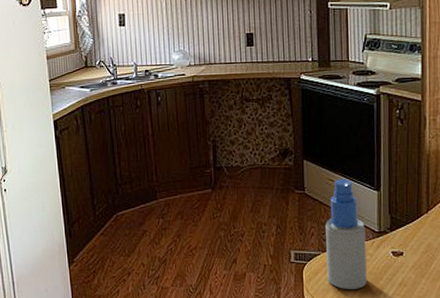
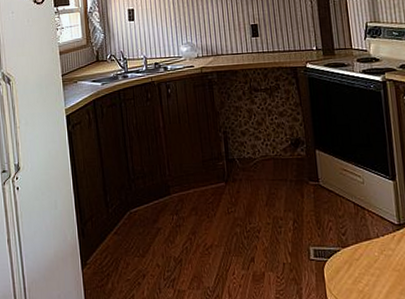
spray bottle: present [326,179,367,289] -> none [343,169,392,289]

